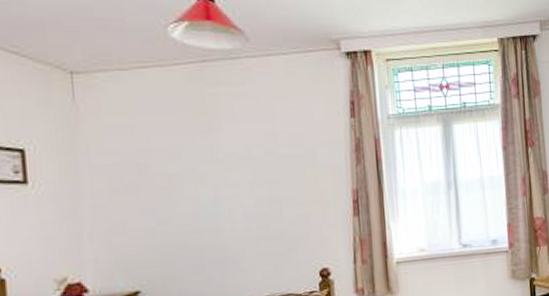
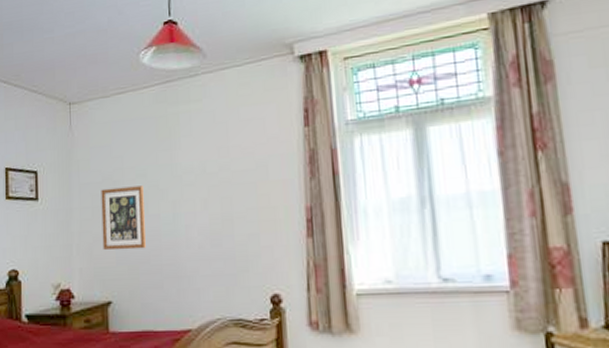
wall art: none [120,168,182,237] -> present [101,185,146,251]

